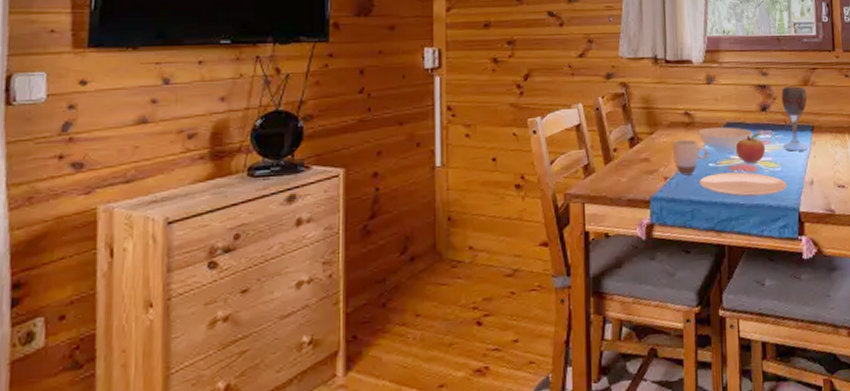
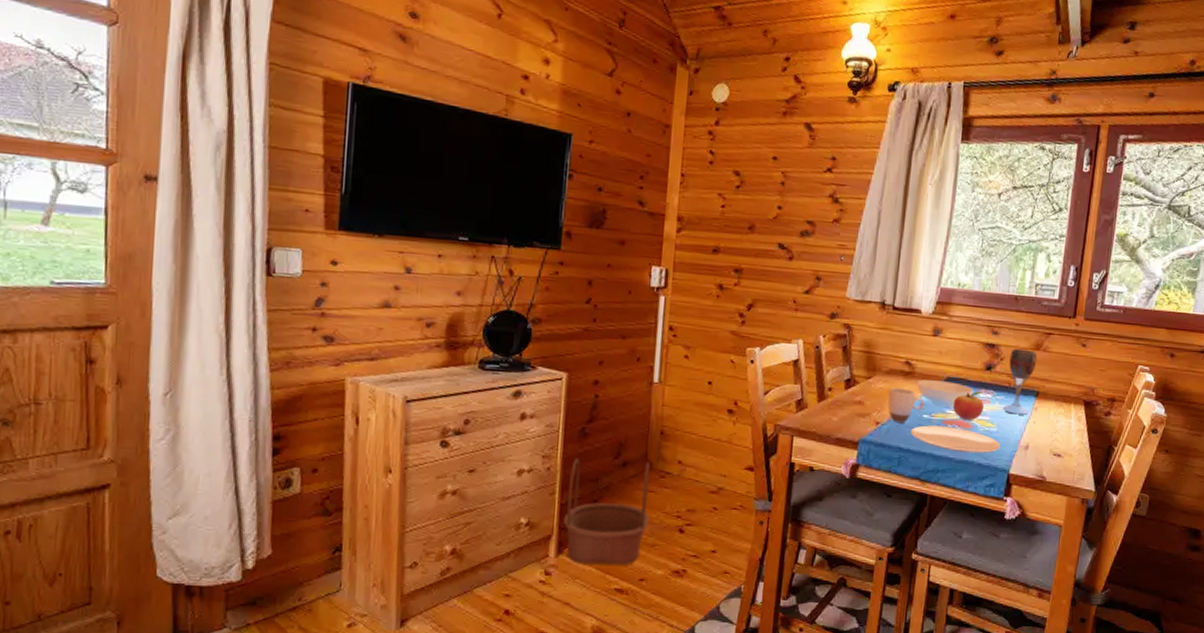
basket: none [351,252,444,379] -> present [563,457,650,566]

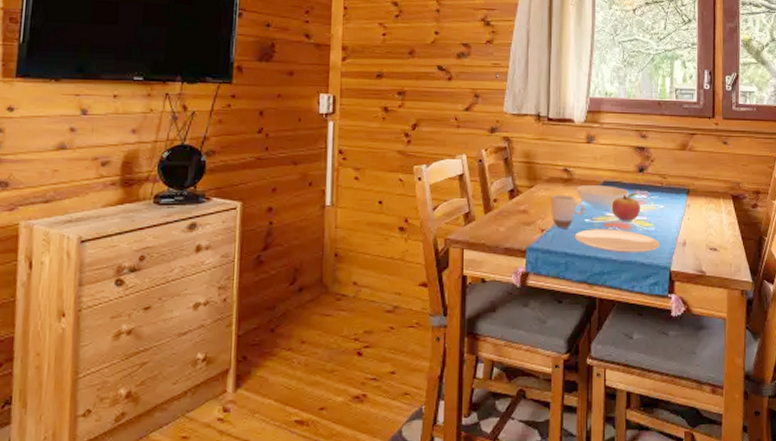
basket: present [563,457,650,566] -> none [241,285,328,397]
cup: present [1002,348,1038,415] -> none [657,150,685,213]

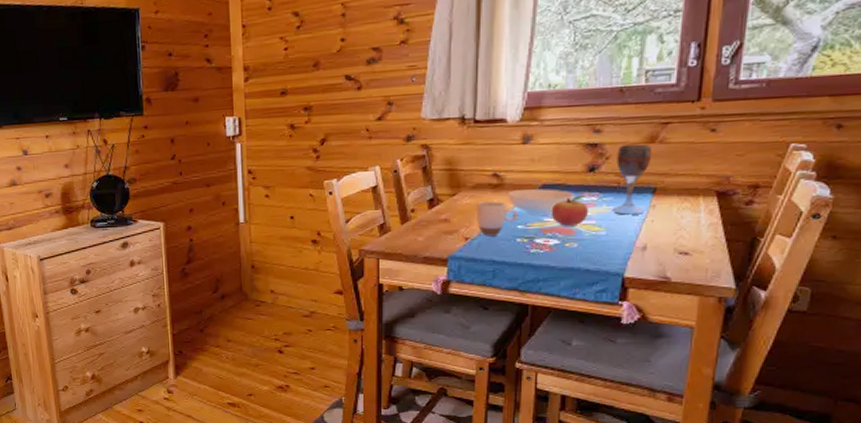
plate: present [574,229,660,254] -> none [504,235,612,260]
cup: none [657,150,685,213] -> present [611,144,653,215]

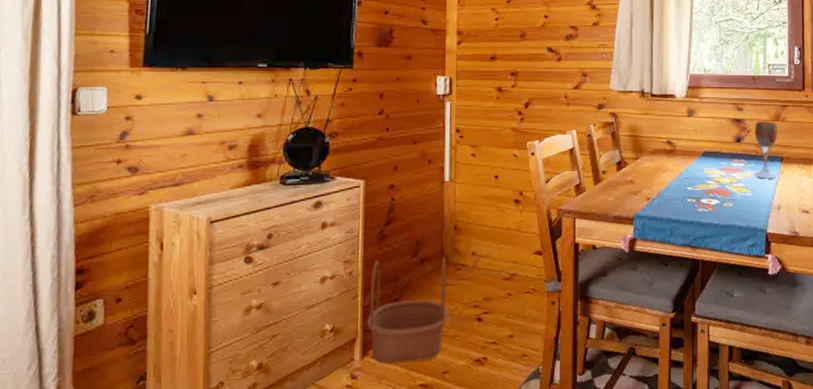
basket: none [177,293,251,383] -> present [367,256,449,364]
mug: present [477,201,519,237] -> none [656,165,688,197]
bowl: present [507,189,576,215] -> none [678,155,728,178]
fruit: present [551,194,589,227] -> none [711,161,739,189]

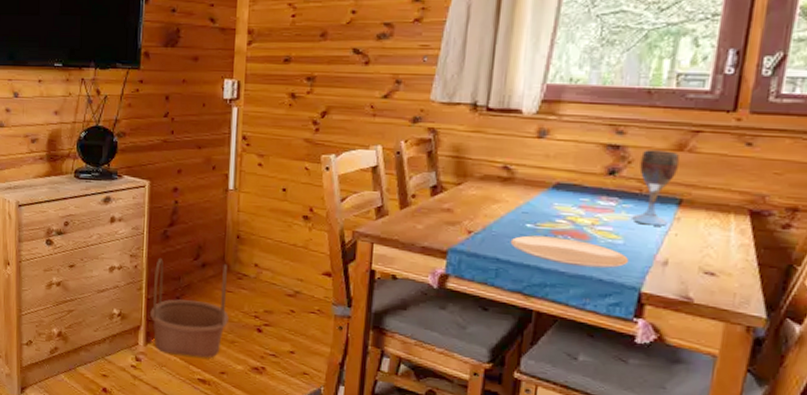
plate: none [678,195,757,218] -> present [510,235,630,269]

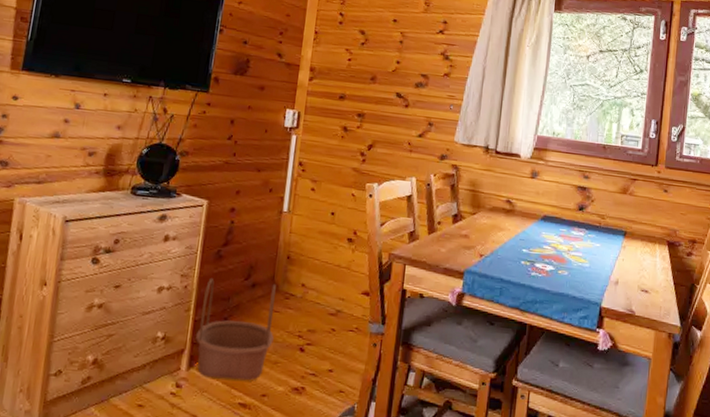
plate: present [510,235,630,269] -> none [511,259,593,288]
cup: present [630,150,680,226] -> none [593,192,625,253]

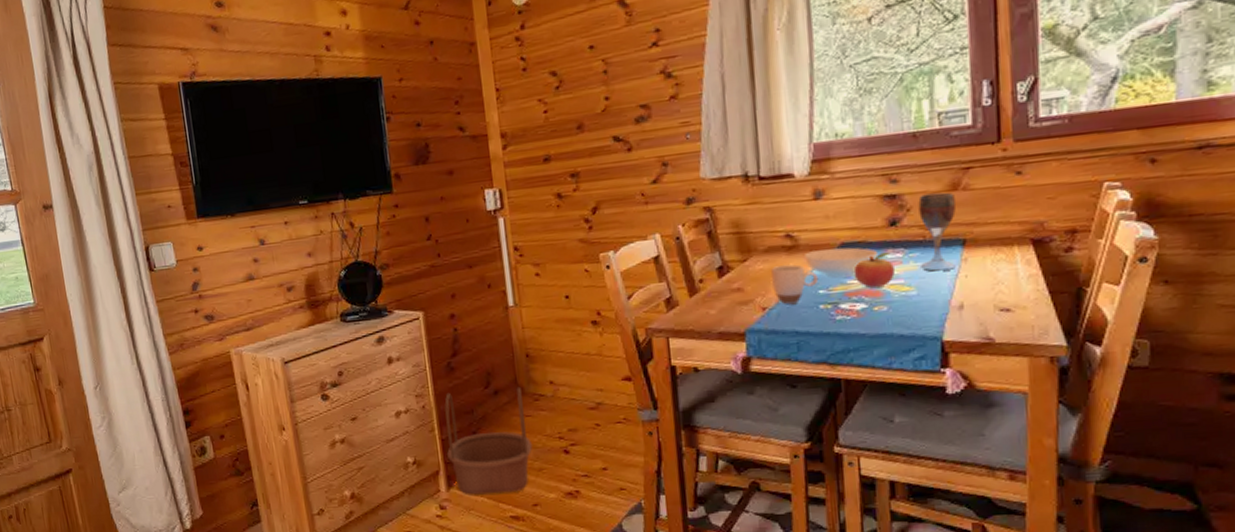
mug: none [490,223,524,257] -> present [771,264,819,305]
bowl: none [516,217,568,243] -> present [803,247,879,278]
fruit: none [549,229,578,257] -> present [853,251,896,289]
cup: none [593,192,625,253] -> present [918,192,957,272]

